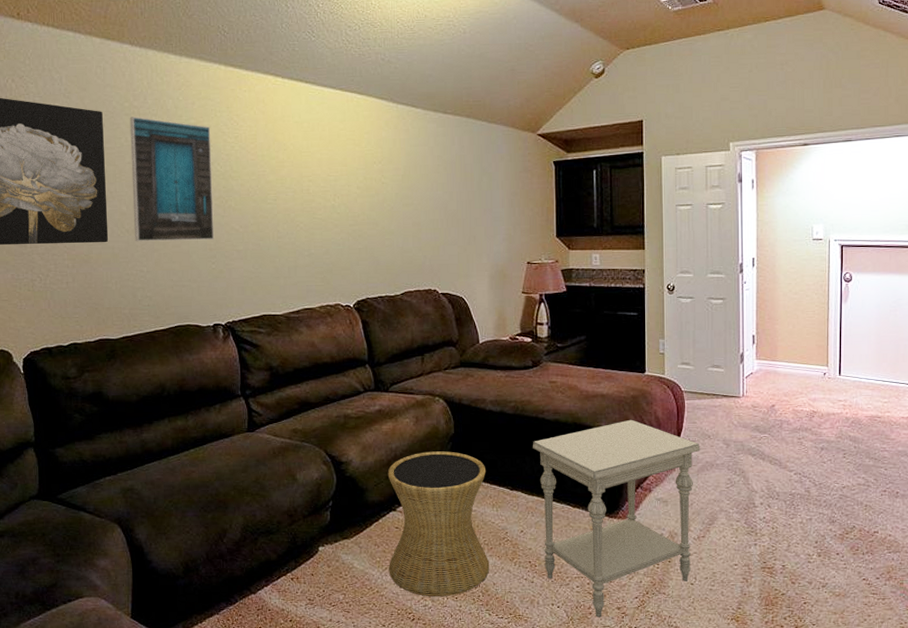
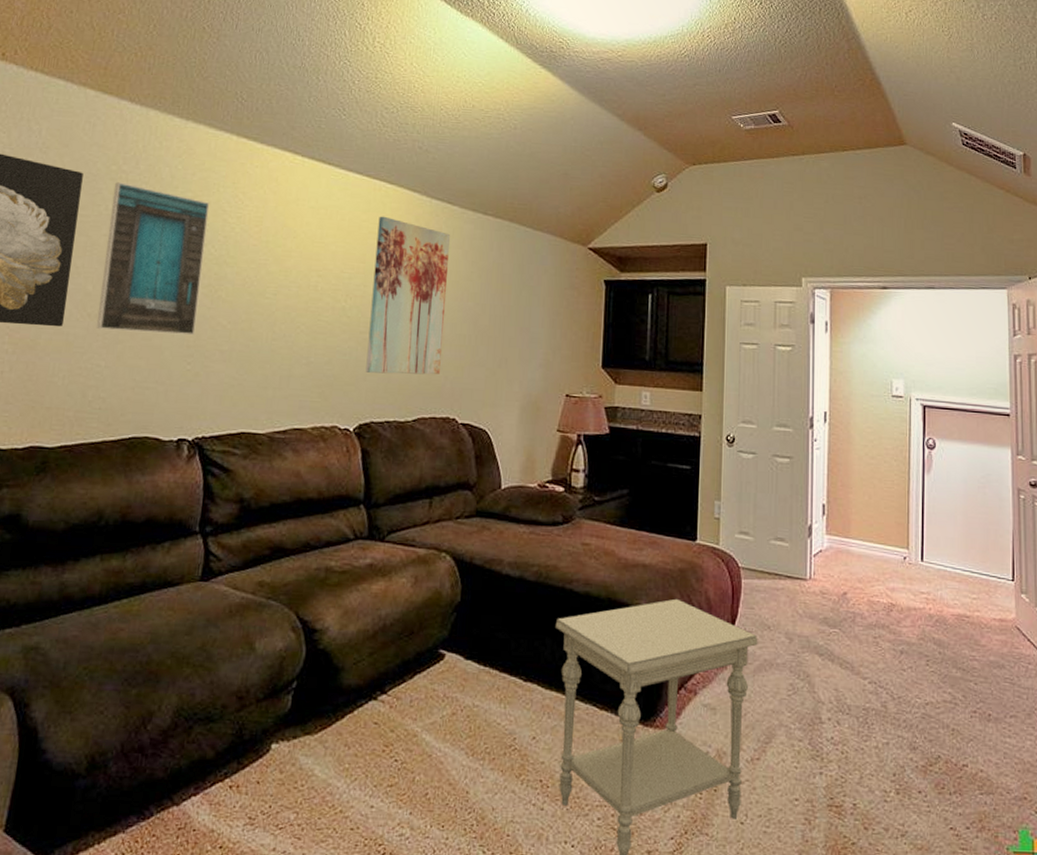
wall art: none [354,123,419,258] -> present [365,216,451,375]
side table: present [387,451,490,597] -> none [359,623,496,824]

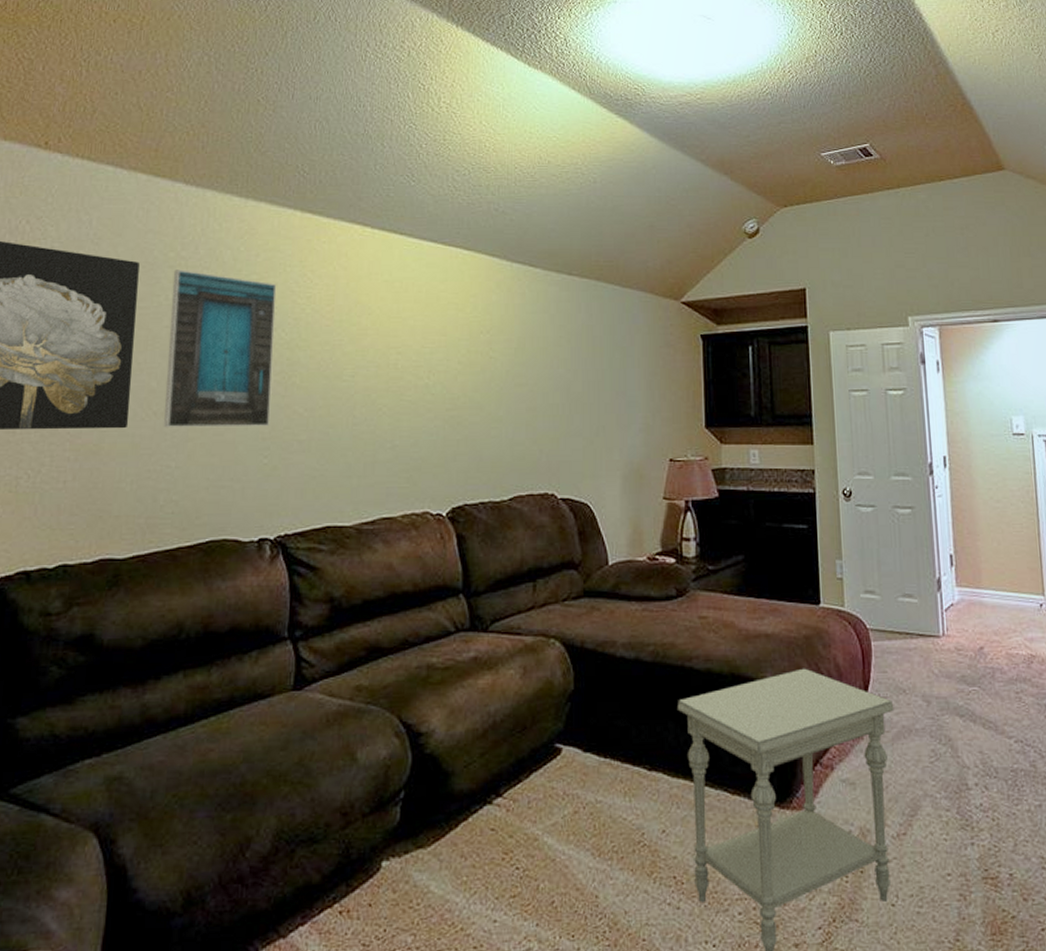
wall art: present [365,216,451,375] -> none [455,284,535,452]

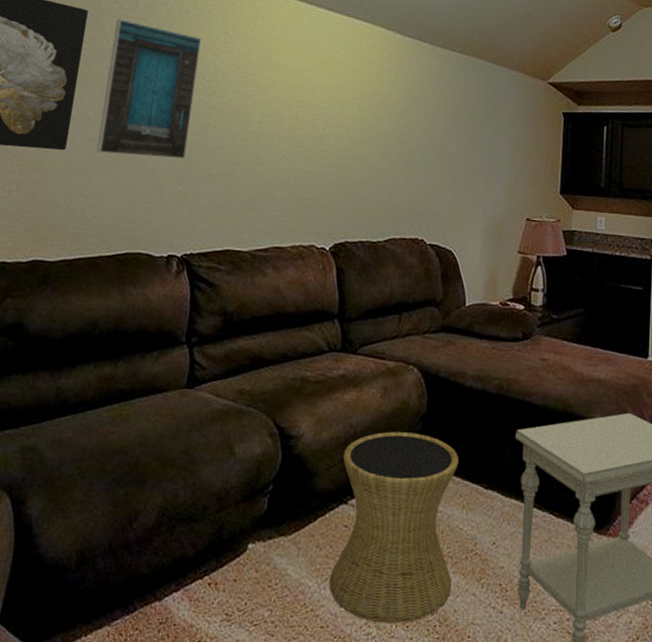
side table: none [479,715,620,936] -> present [329,431,459,624]

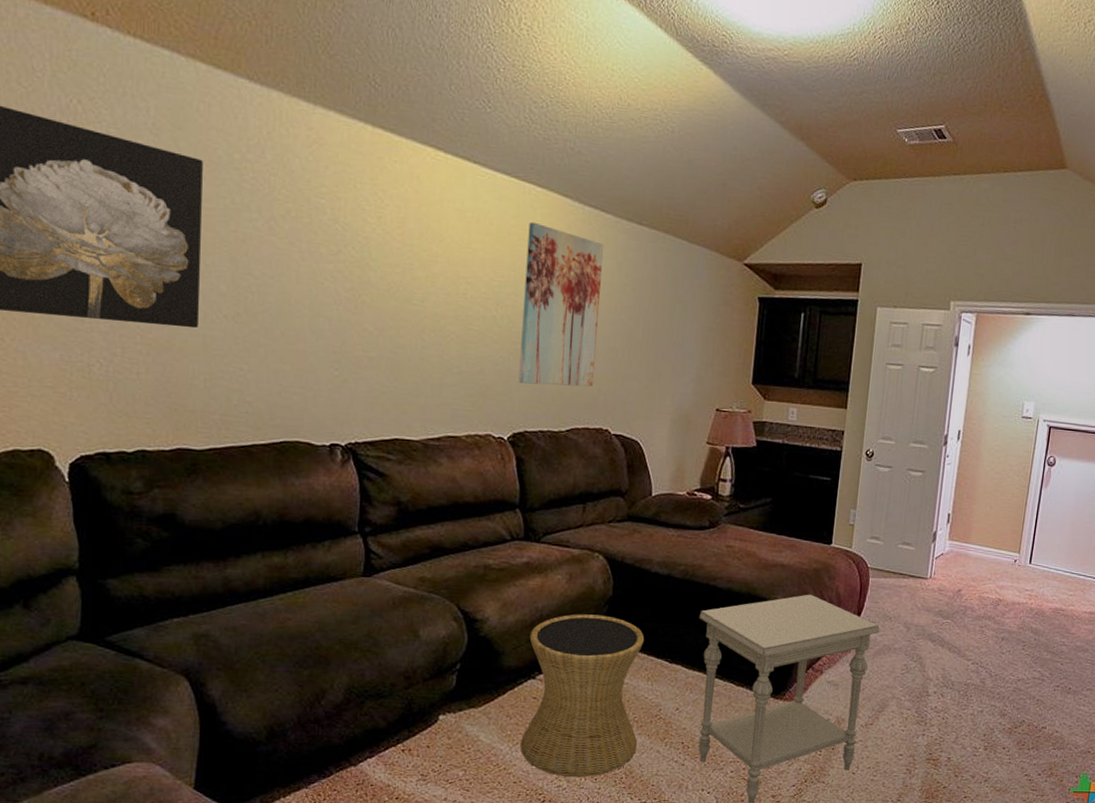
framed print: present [96,19,202,160] -> none [234,172,347,341]
wall art: none [341,51,422,199] -> present [518,221,605,387]

